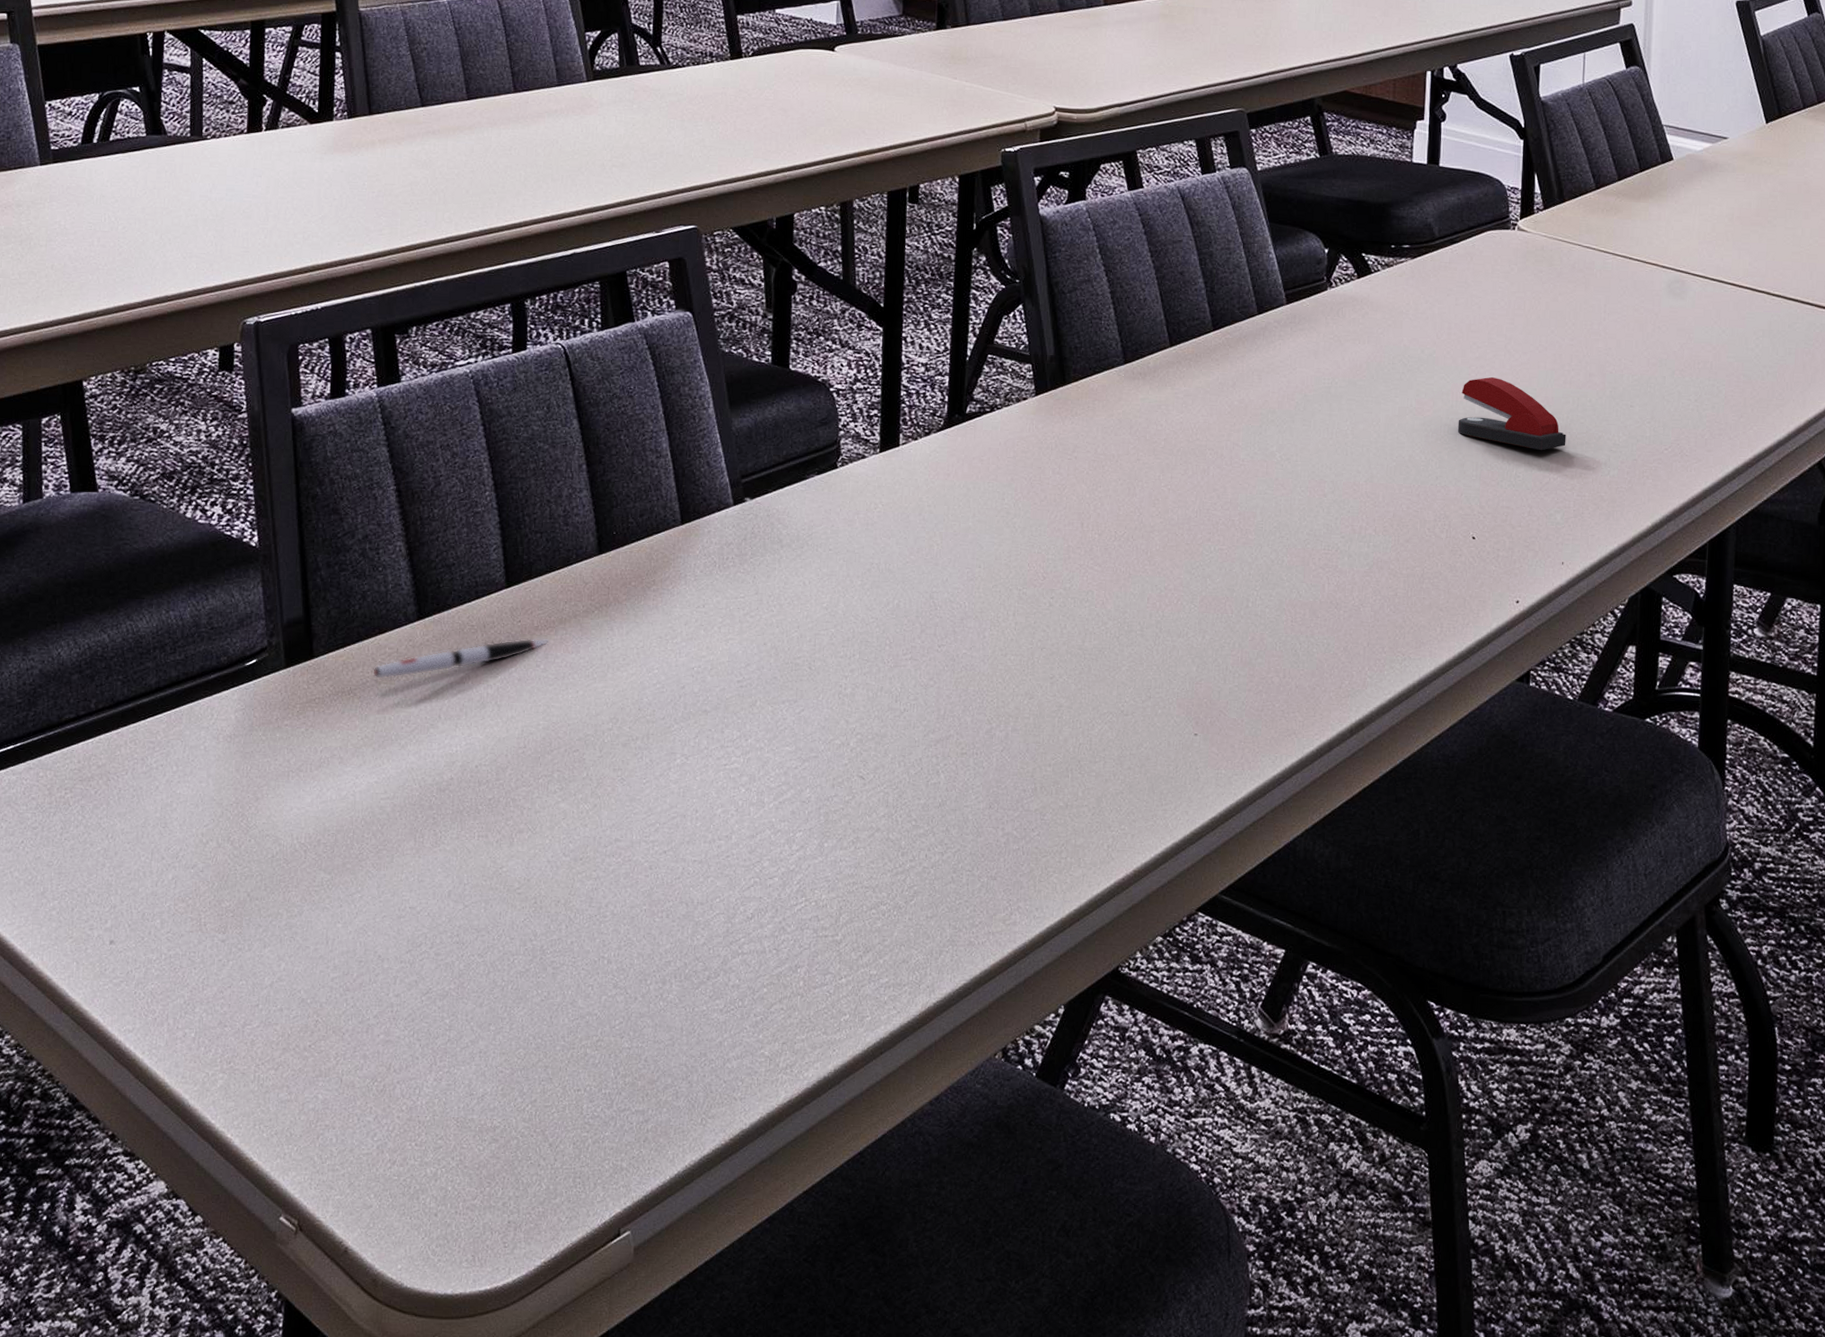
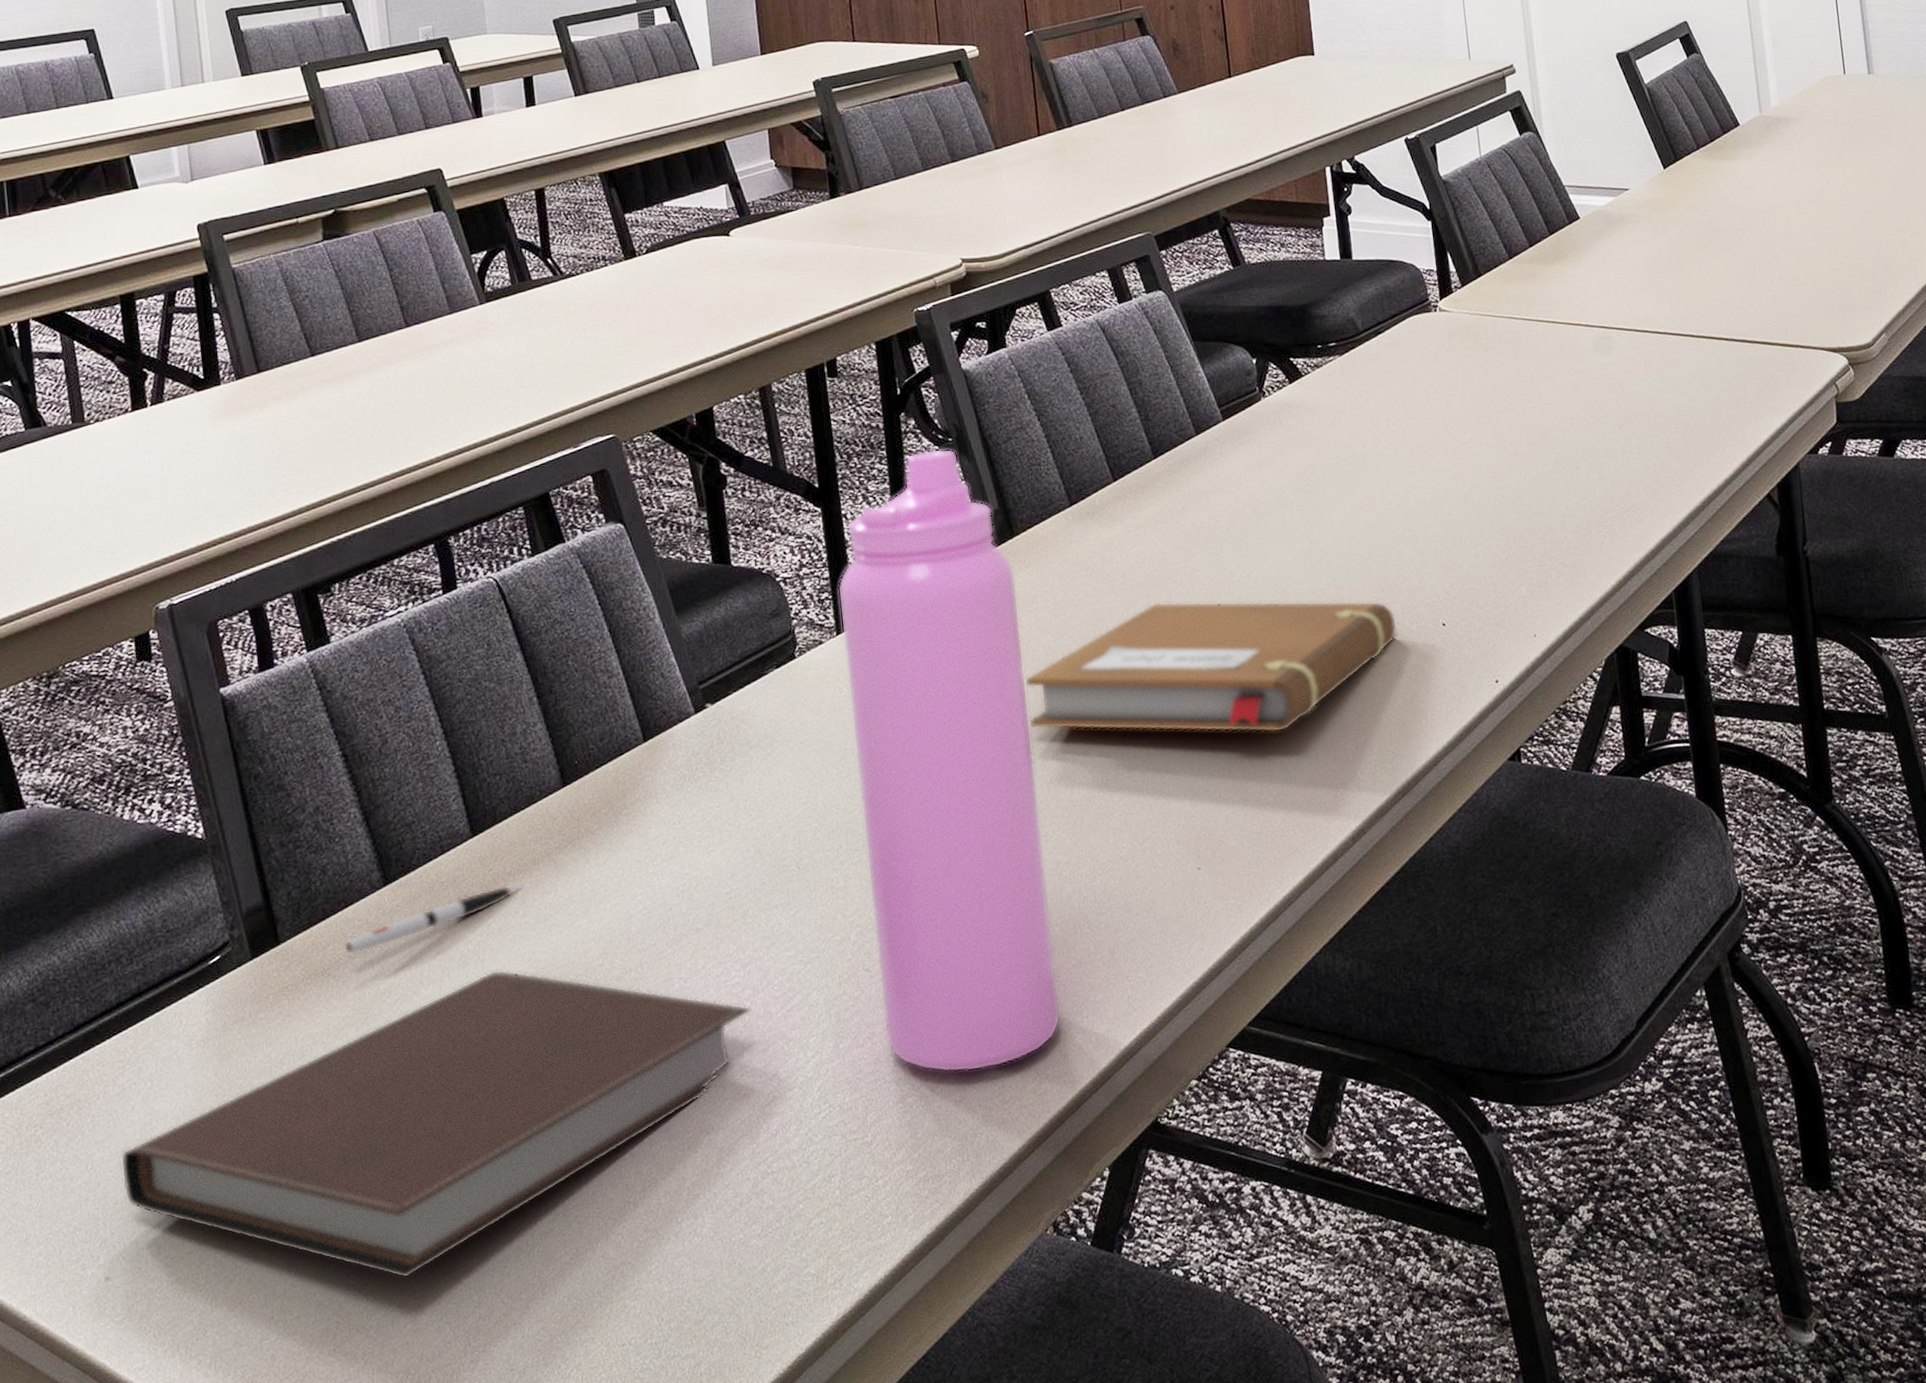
notebook: none [138,717,745,992] -> present [120,970,751,1279]
water bottle: none [869,287,1060,891] -> present [837,448,1061,1073]
notebook: none [1052,471,1428,616] -> present [1025,601,1398,733]
stapler: present [1457,377,1566,451] -> none [1409,461,1520,527]

